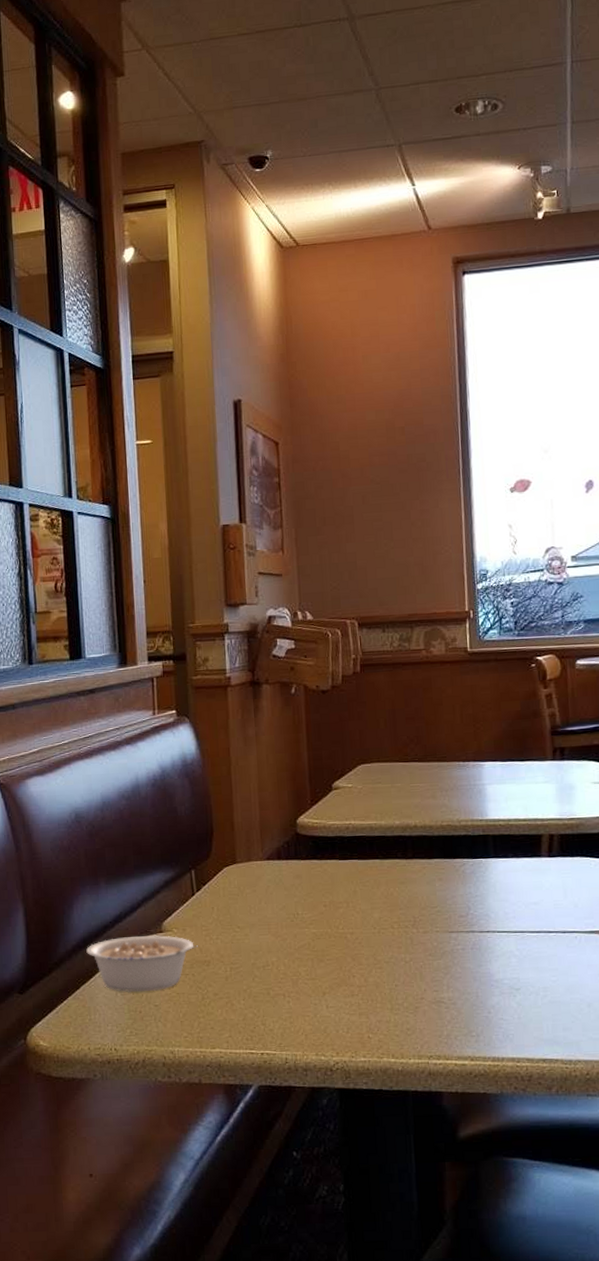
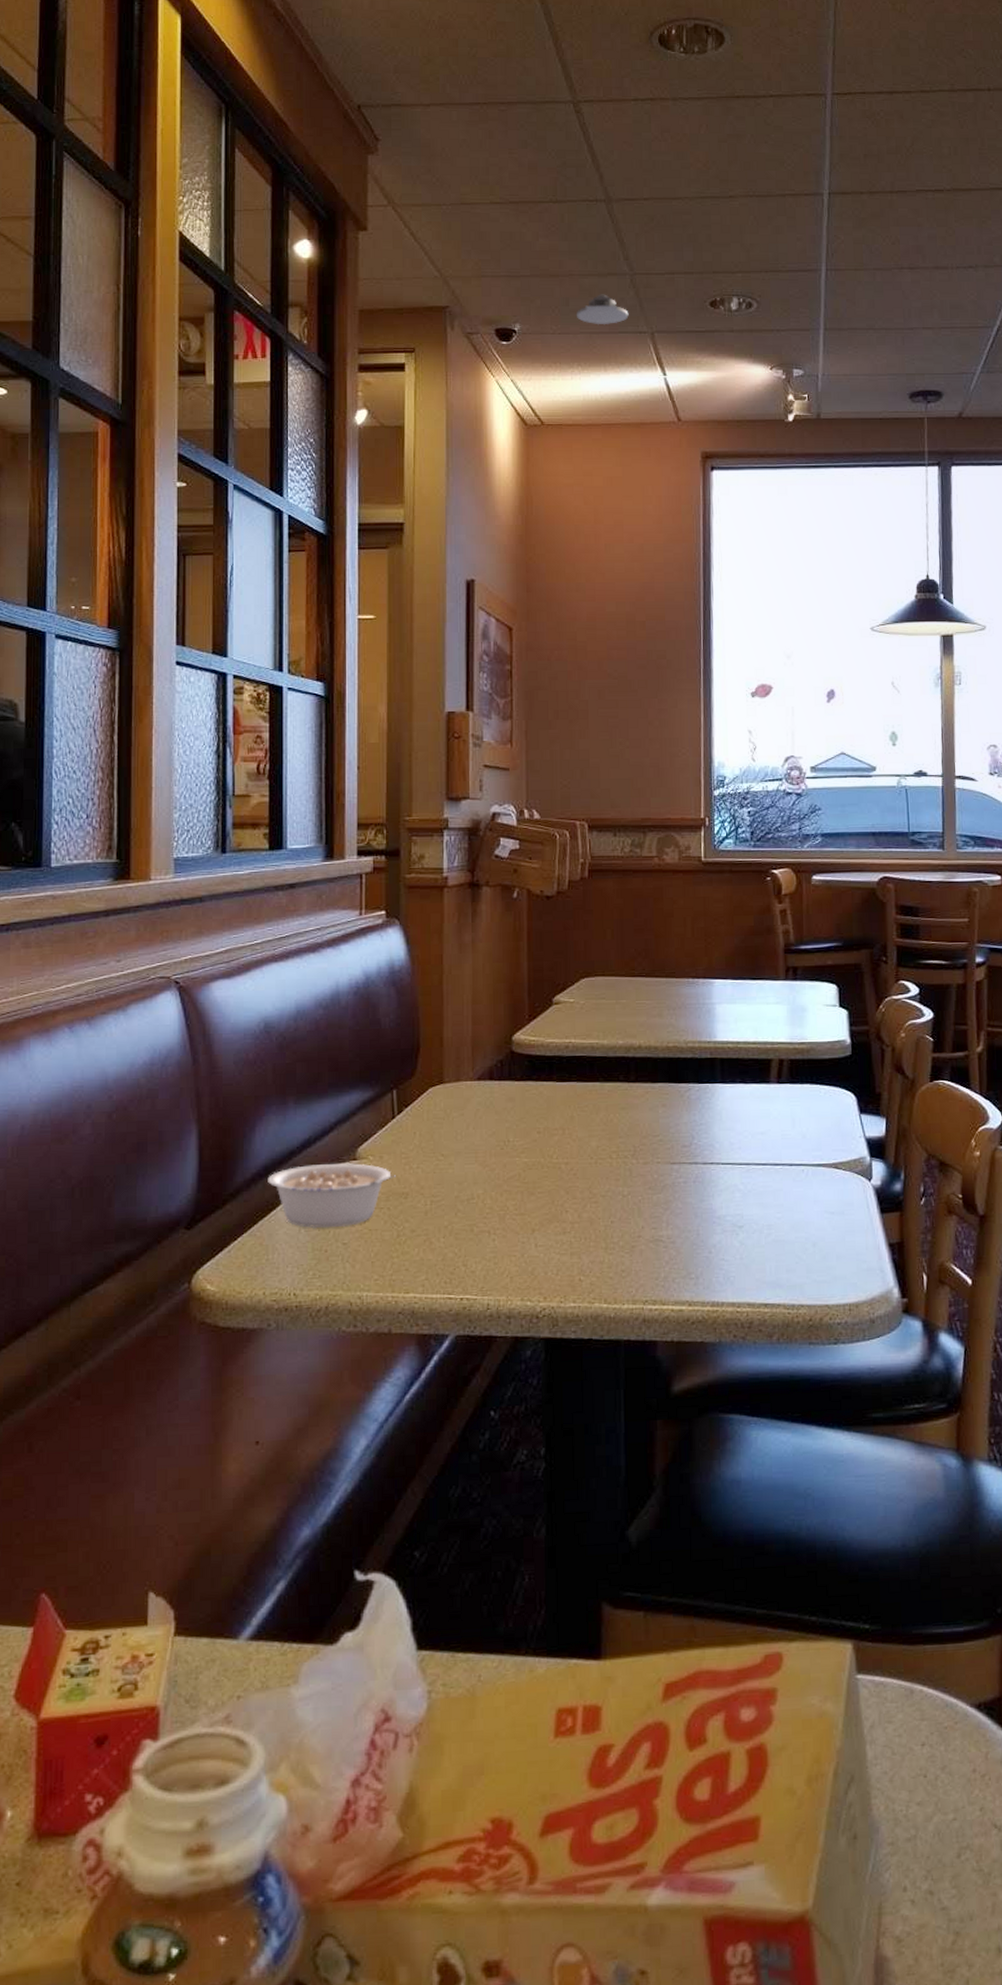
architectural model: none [324,112,376,143] -> present [576,294,629,325]

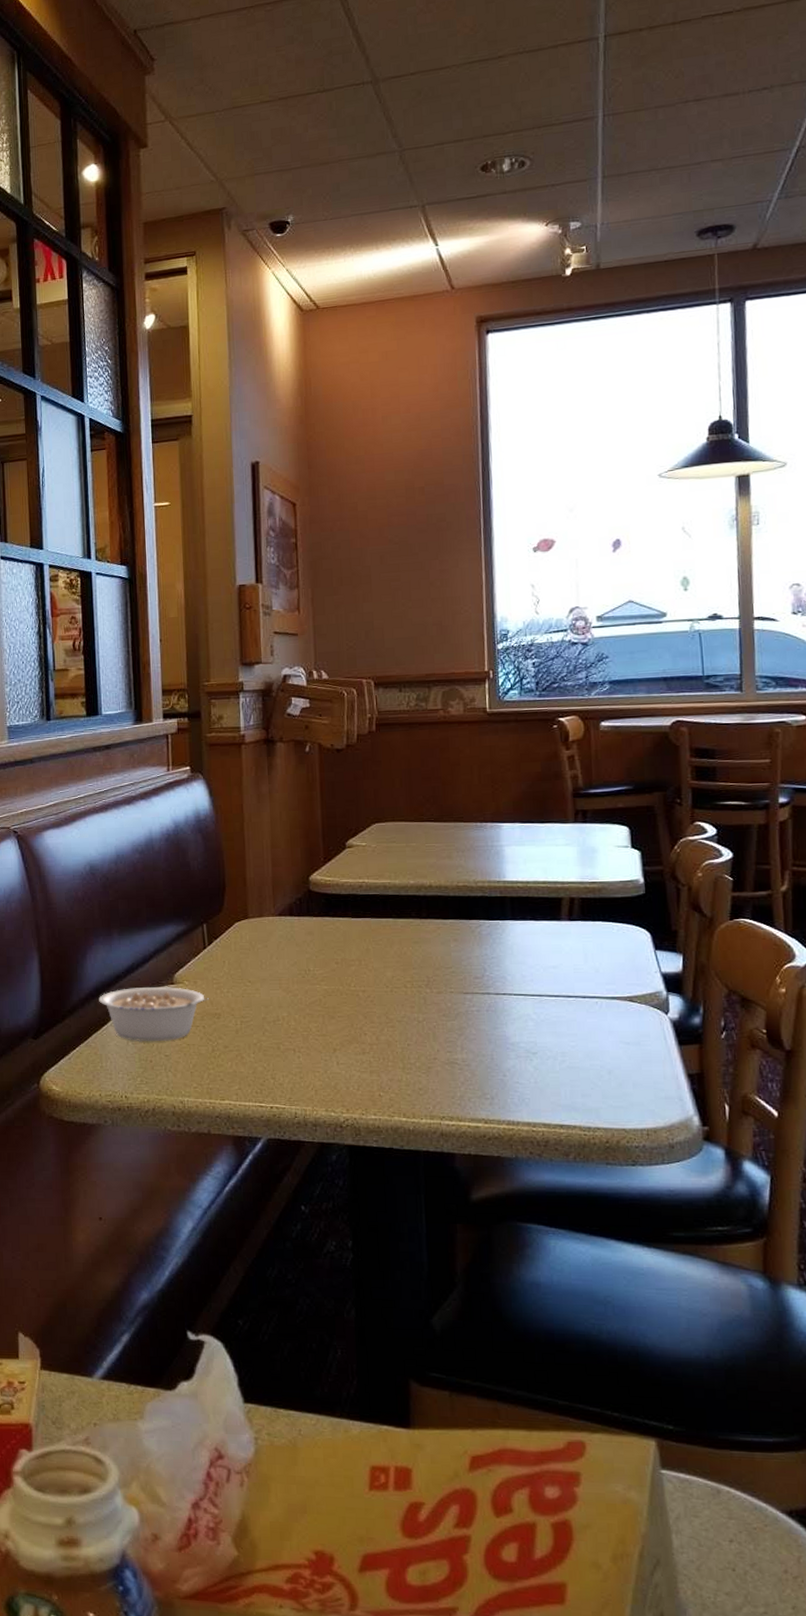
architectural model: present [576,294,629,325] -> none [346,174,399,206]

